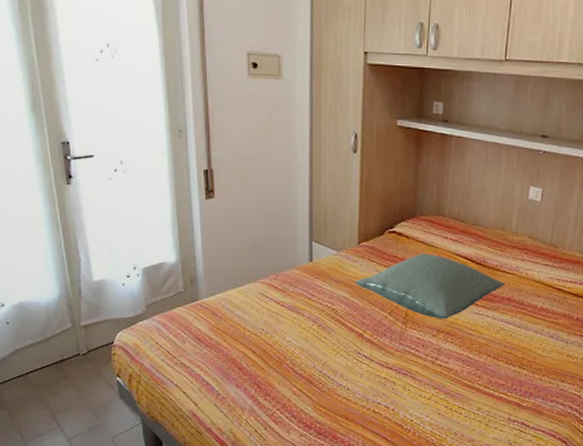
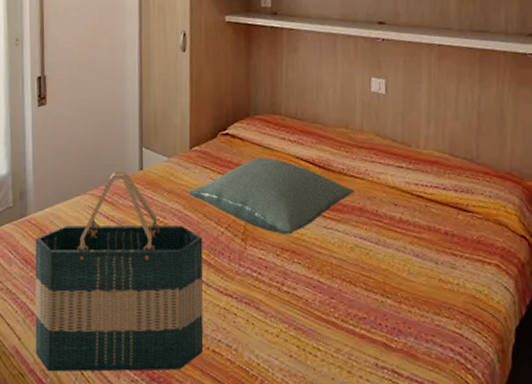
tote bag: none [207,262,367,430] -> present [35,171,204,372]

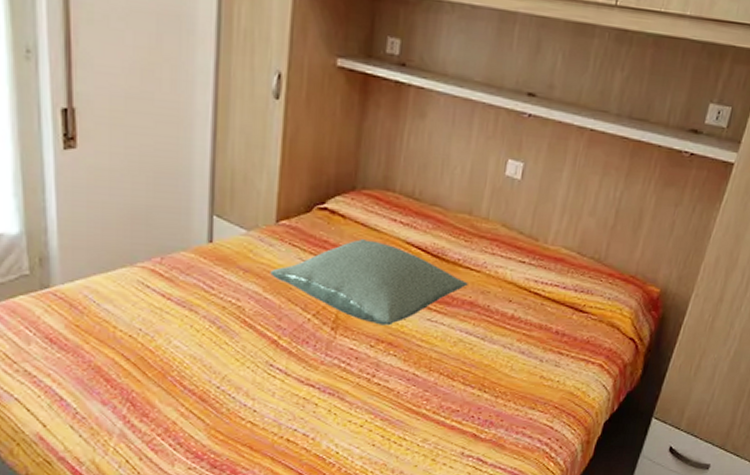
tote bag: present [35,171,204,372] -> none [63,242,284,460]

